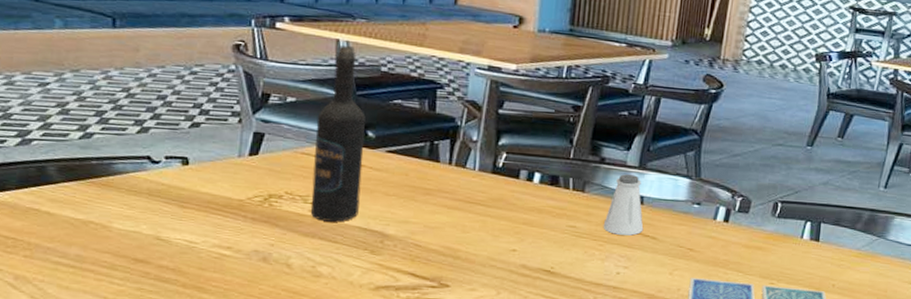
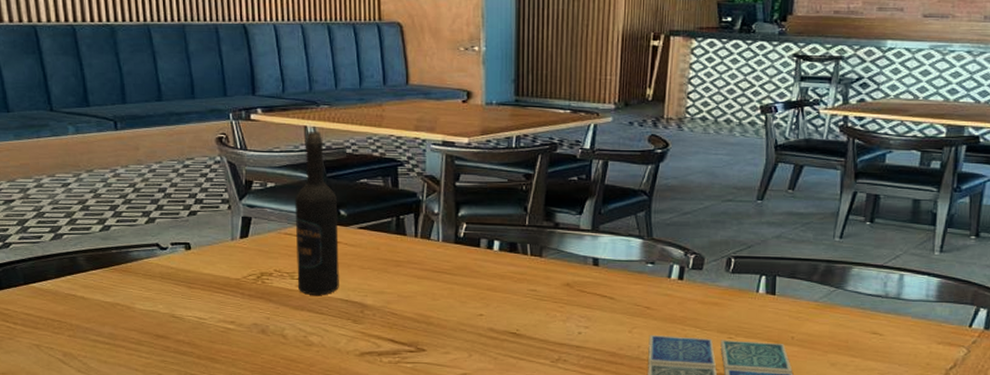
saltshaker: present [603,174,644,236] -> none [562,238,601,297]

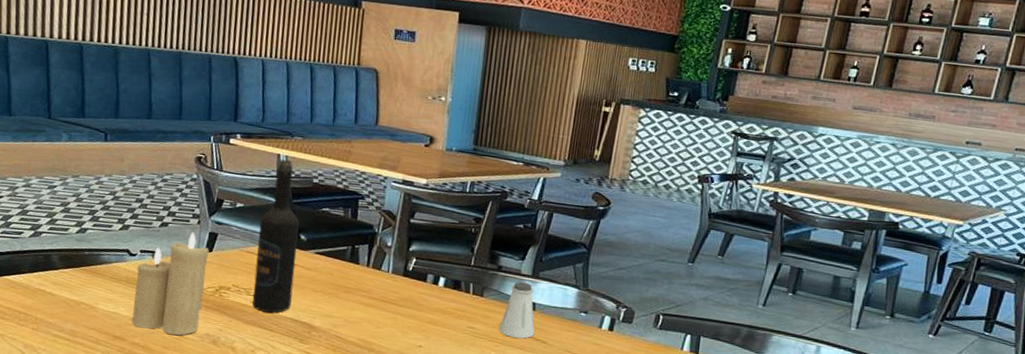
candle: none [170,219,246,329] -> present [131,232,209,336]
saltshaker: none [562,238,601,297] -> present [498,282,535,339]

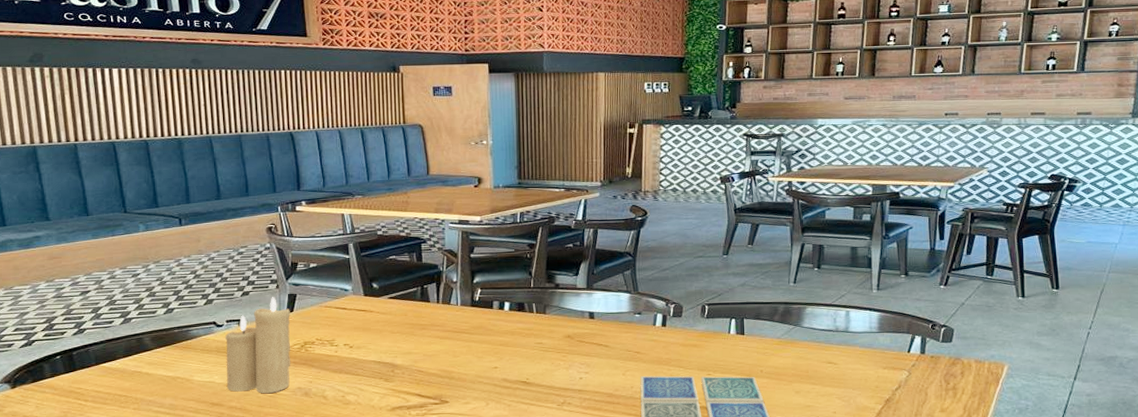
wine bottle: present [252,160,299,313] -> none [333,218,373,359]
saltshaker: present [498,282,535,339] -> none [564,295,597,346]

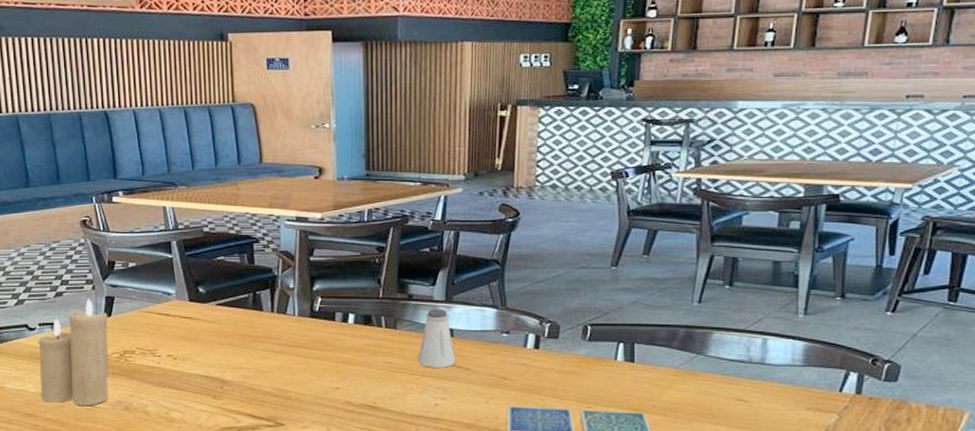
saltshaker: none [564,295,597,346] -> present [417,309,456,368]

